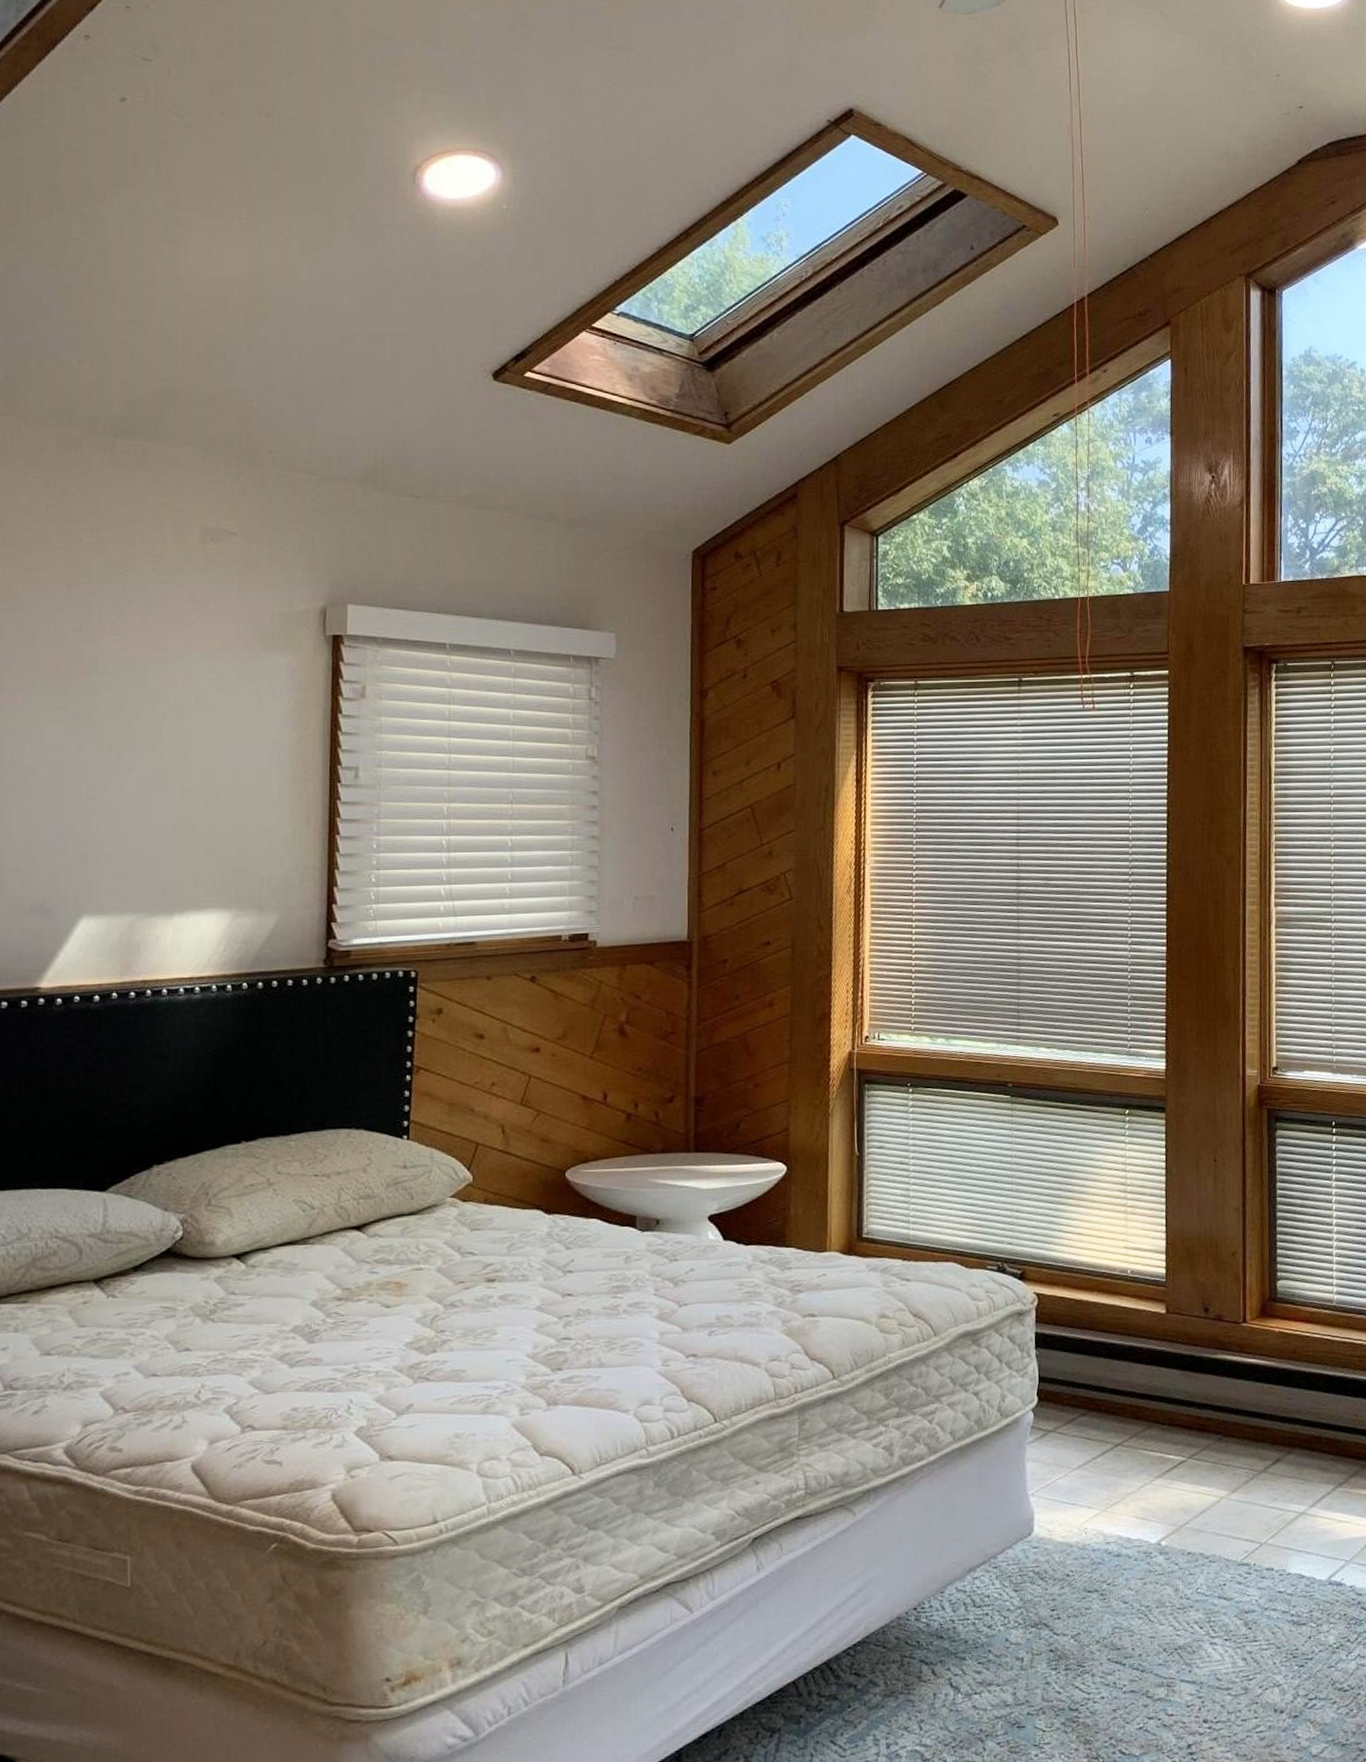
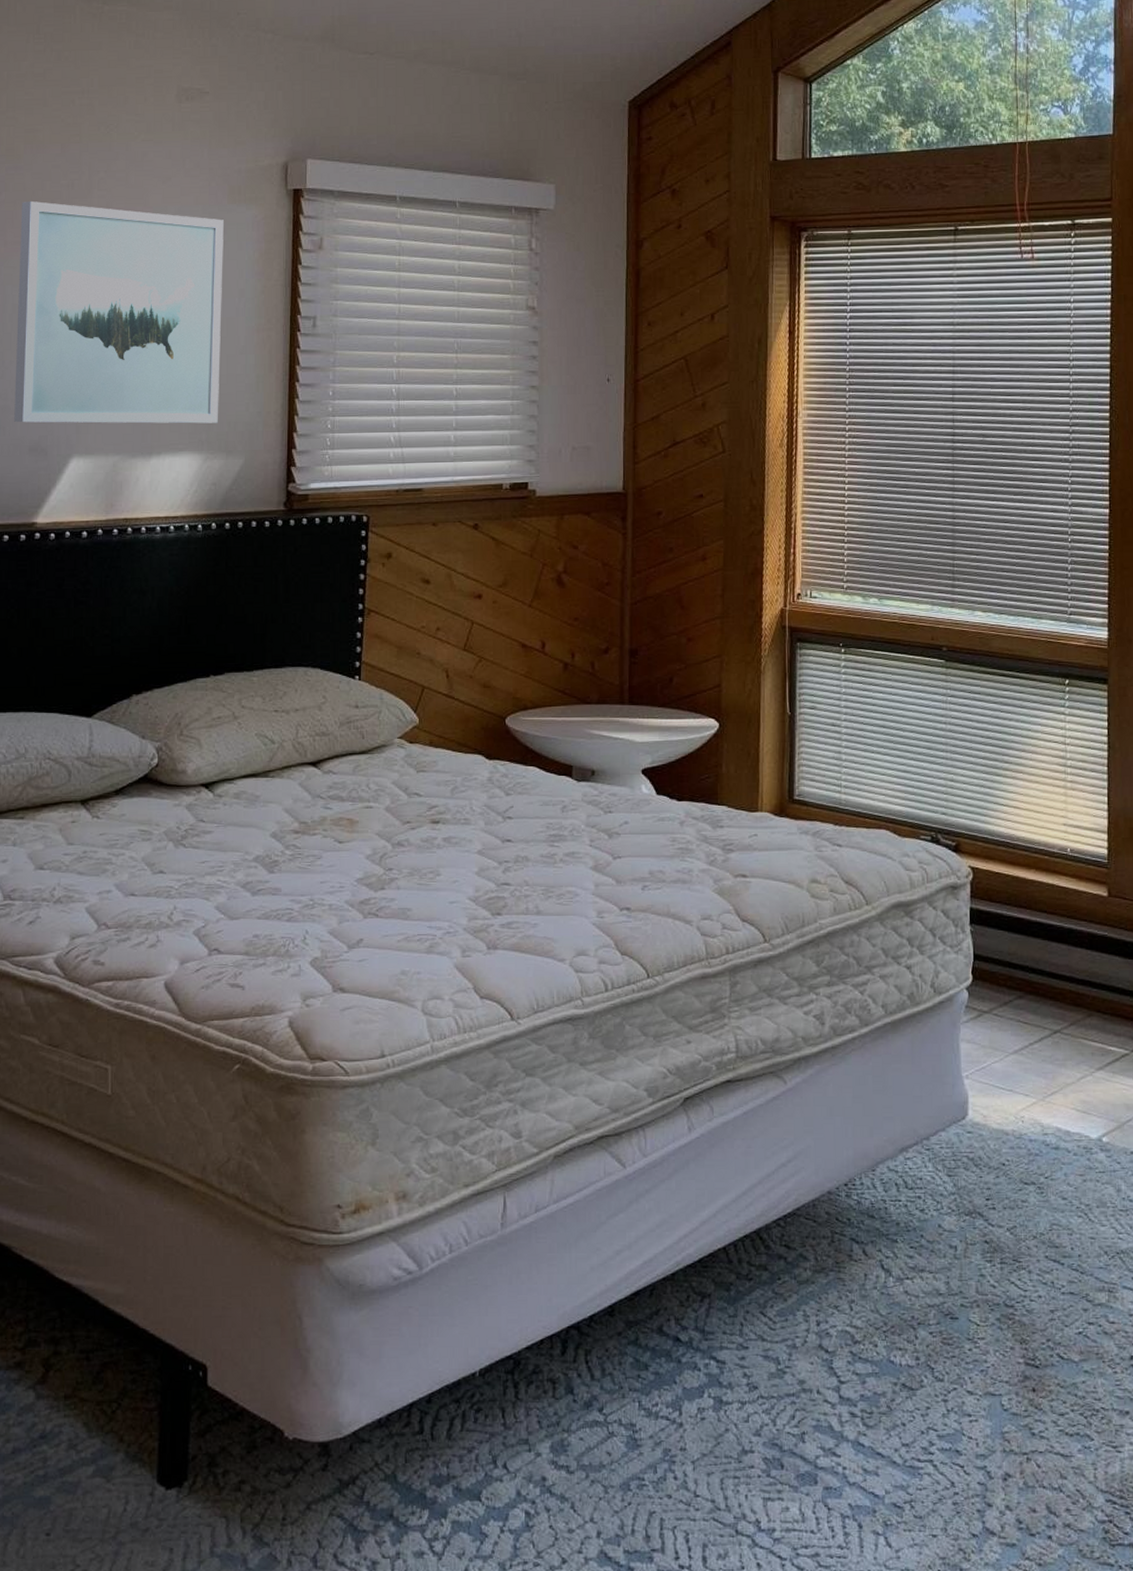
wall art: none [13,646,254,882] -> present [14,201,224,424]

